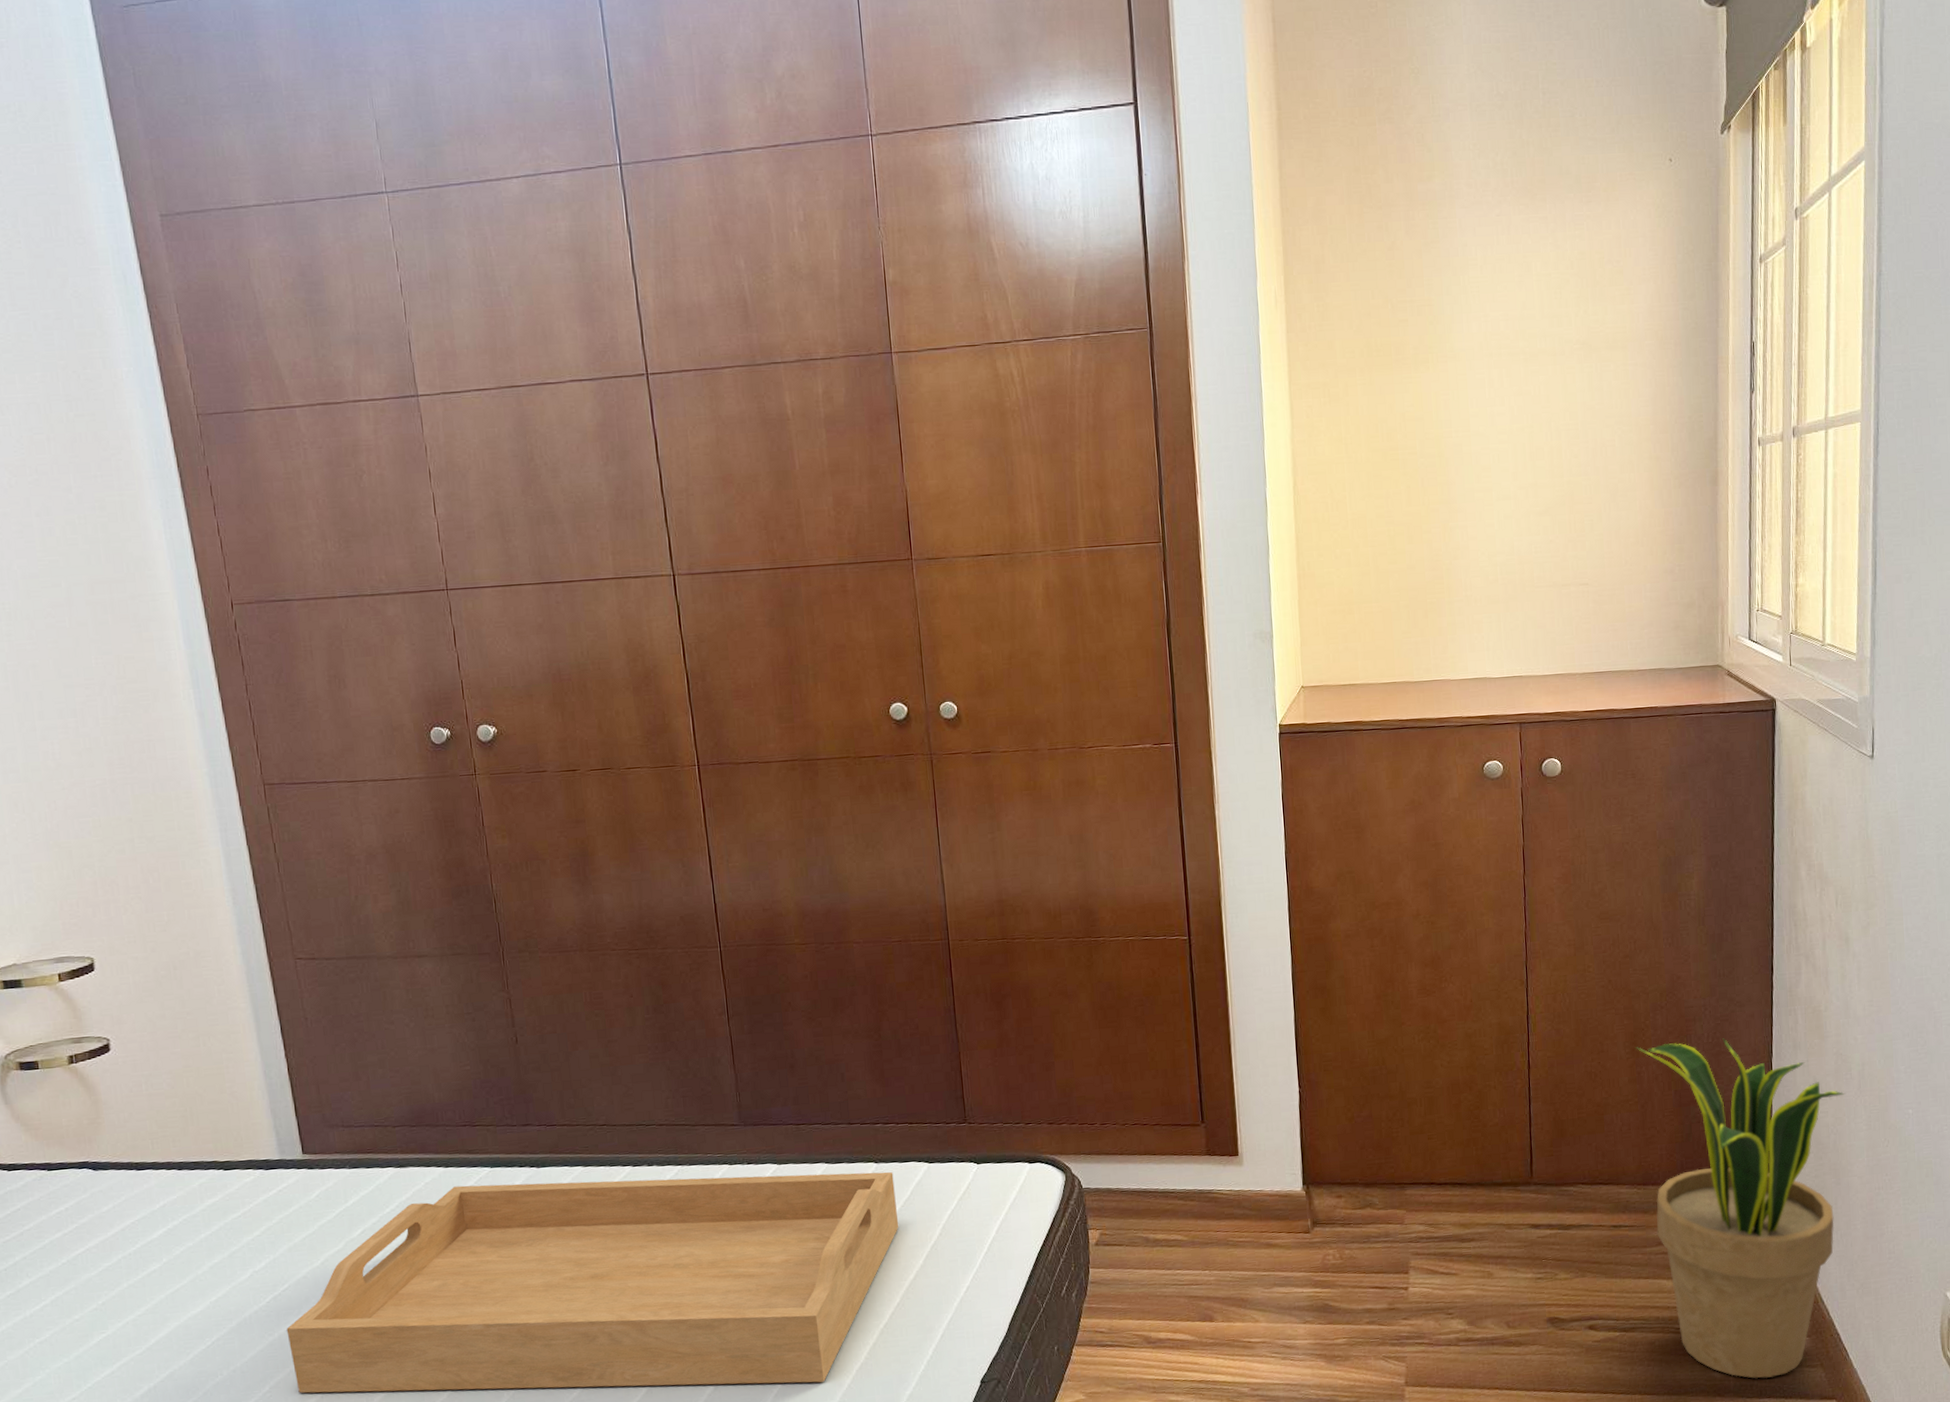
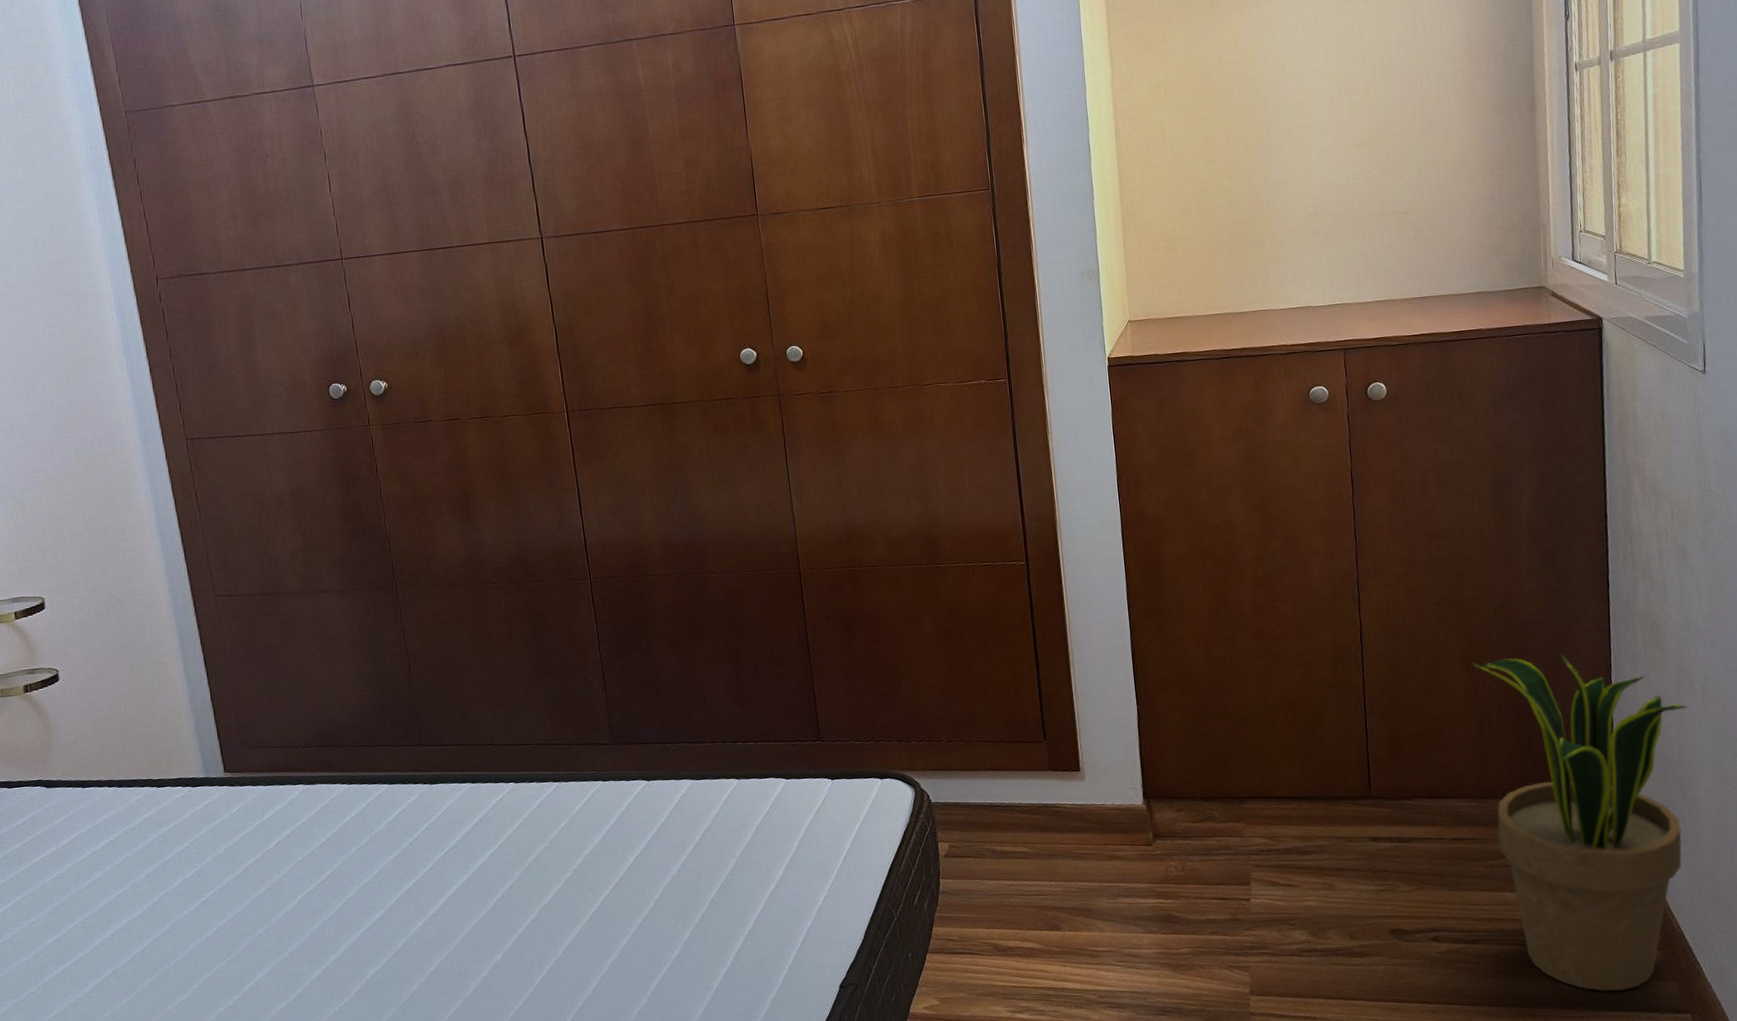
serving tray: present [286,1171,899,1393] -> none [213,787,760,991]

